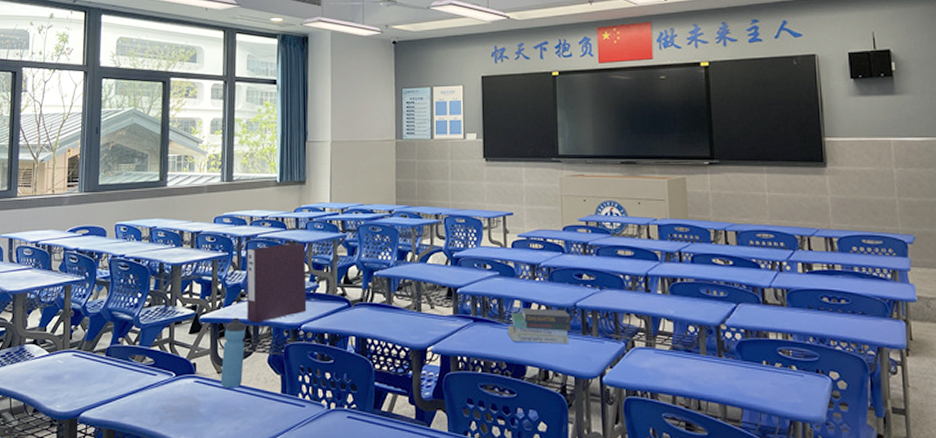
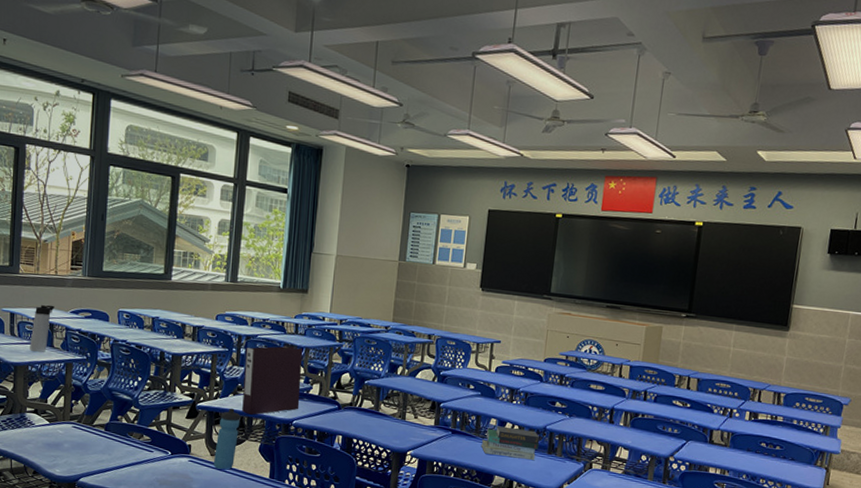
thermos bottle: none [28,226,52,278] -> present [30,305,55,353]

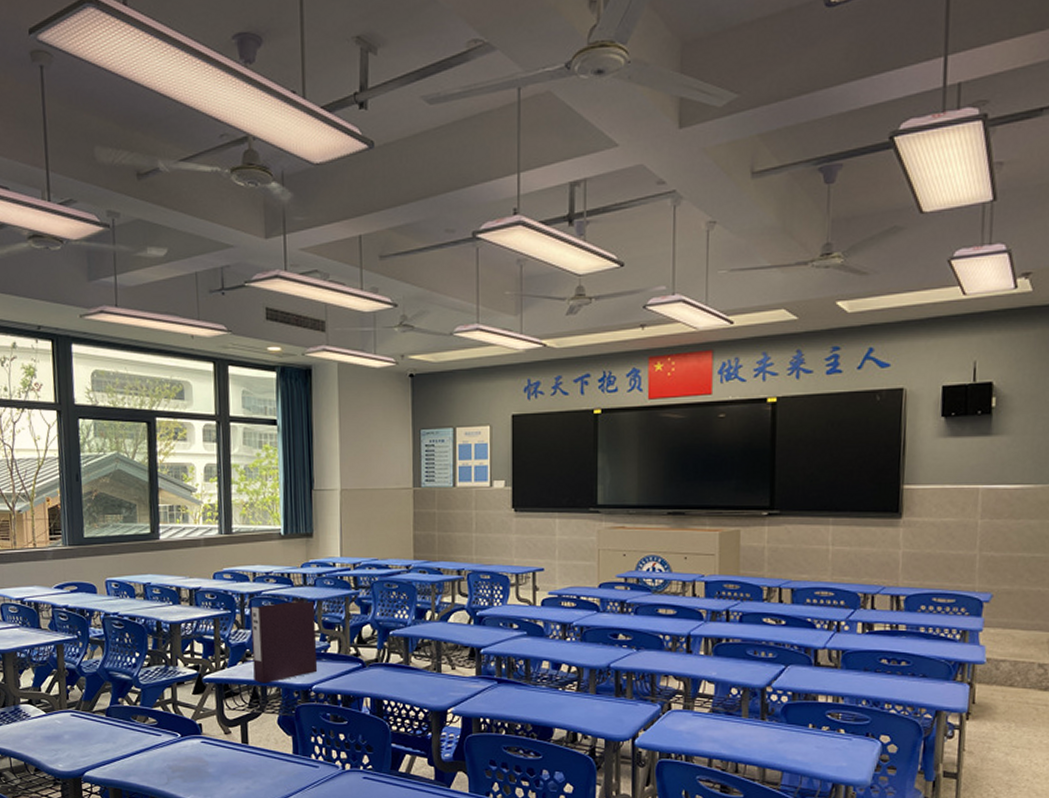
thermos bottle: present [30,305,55,353] -> none [15,582,38,637]
water bottle: present [213,408,240,470] -> none [228,678,254,749]
books: present [481,426,540,461] -> none [534,669,604,707]

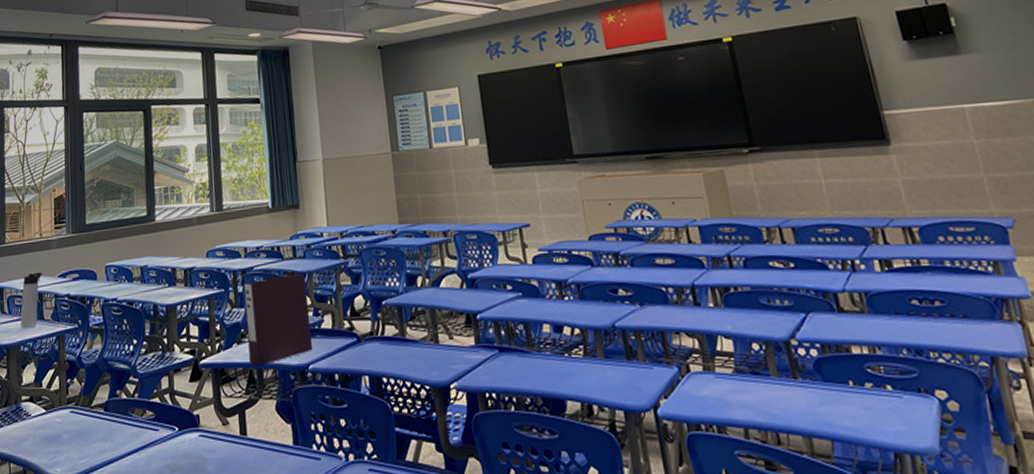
thermos bottle: none [15,582,38,637] -> present [20,271,42,329]

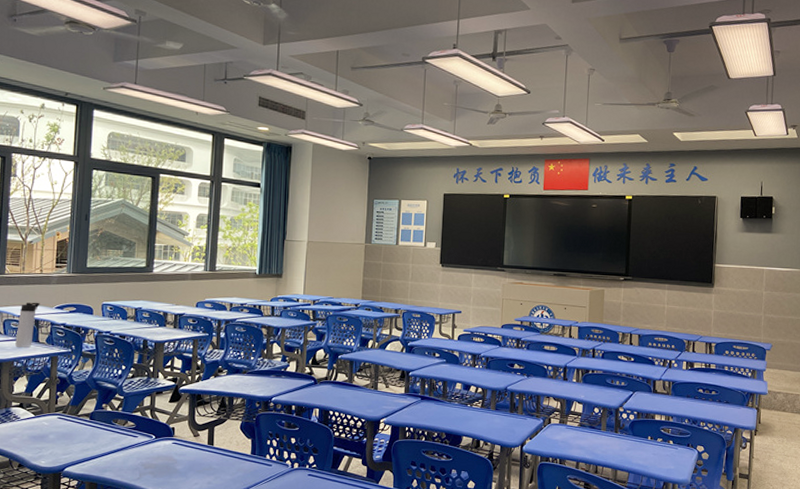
binder: present [243,273,313,366] -> none [223,327,280,395]

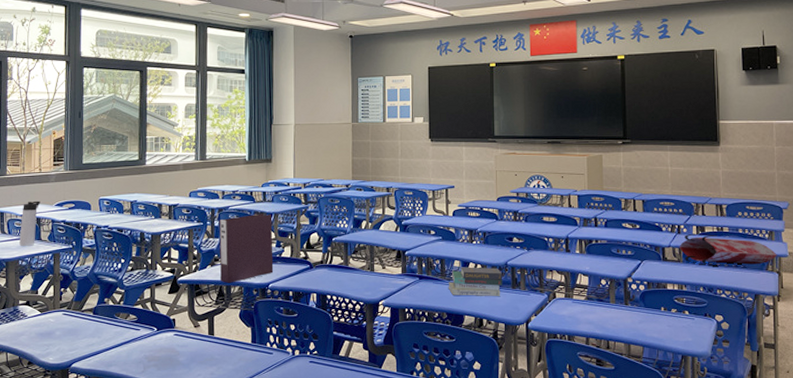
binder: none [223,327,280,395] -> present [219,213,274,283]
books: none [448,389,502,420] -> present [448,267,503,297]
bag: none [669,368,757,401] -> present [679,233,777,266]

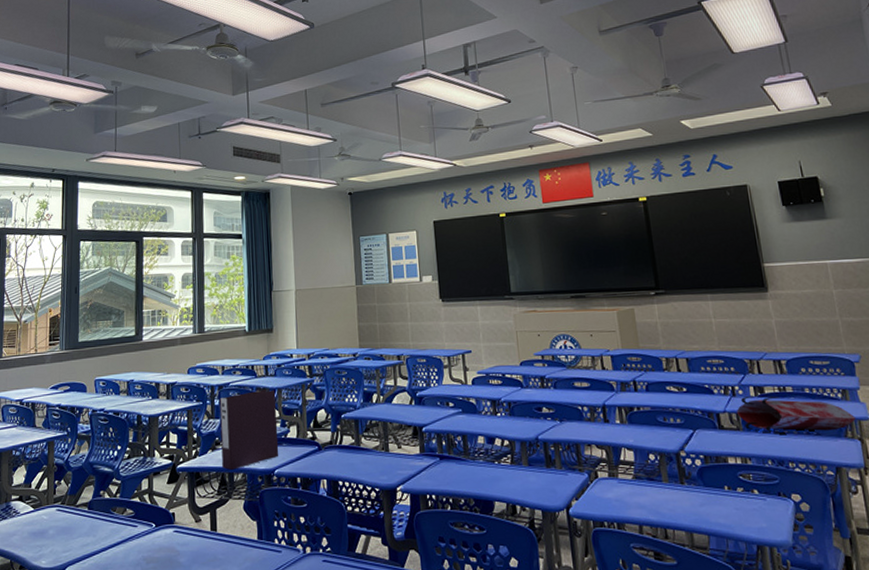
thermos bottle: present [19,200,41,247] -> none [13,384,36,435]
books: present [448,267,503,297] -> none [472,443,536,479]

